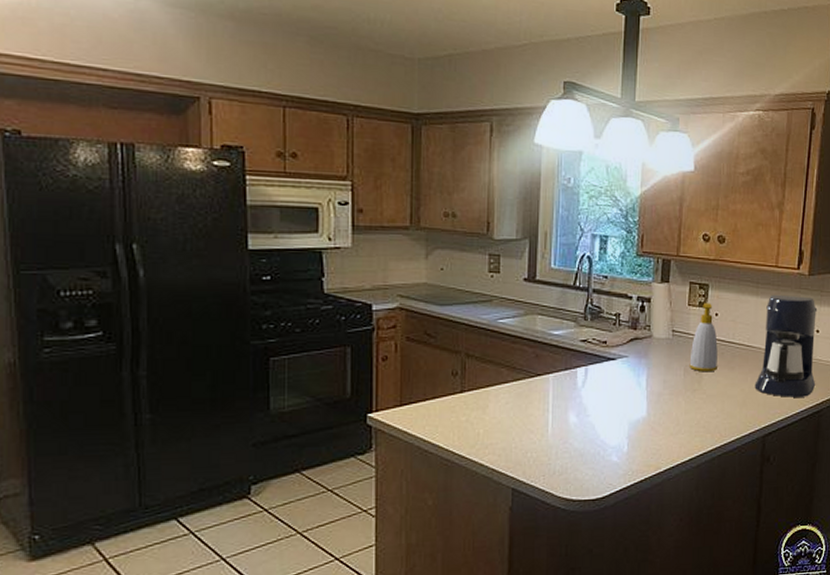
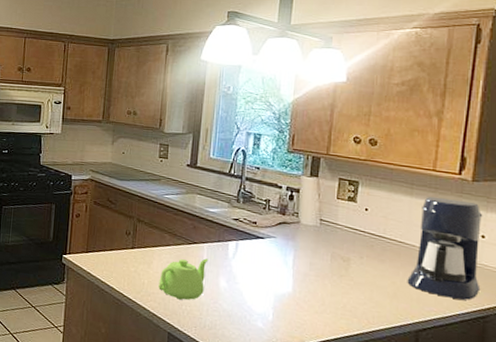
teapot: none [497,392,555,446] -> present [158,258,209,300]
soap bottle: present [689,303,718,372] -> none [336,198,367,262]

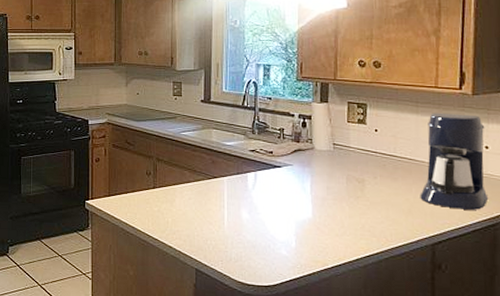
teapot: present [158,258,209,300] -> none [183,192,229,235]

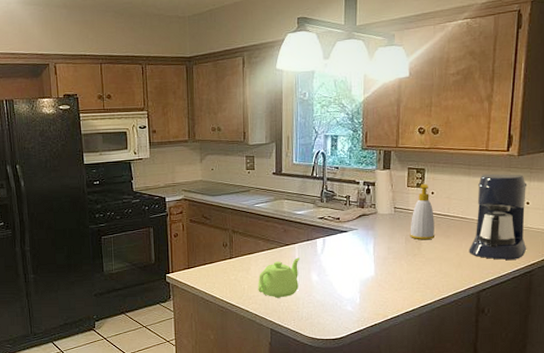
teapot: none [183,192,229,235] -> present [258,257,300,298]
soap bottle: none [351,120,380,182] -> present [410,184,434,240]

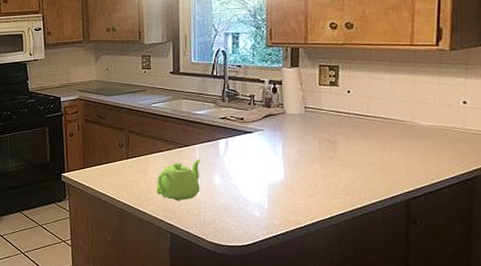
soap bottle: present [410,184,434,240] -> none [323,82,353,142]
coffee maker: present [469,173,527,260] -> none [394,70,466,165]

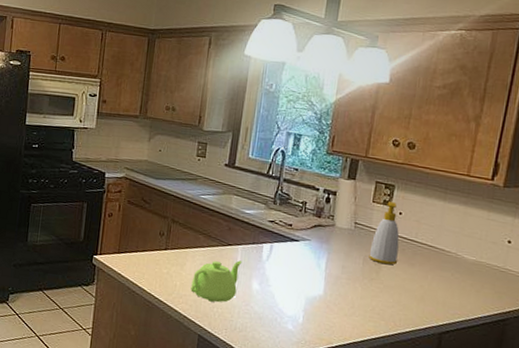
soap bottle: none [323,82,353,142] -> present [368,202,400,265]

